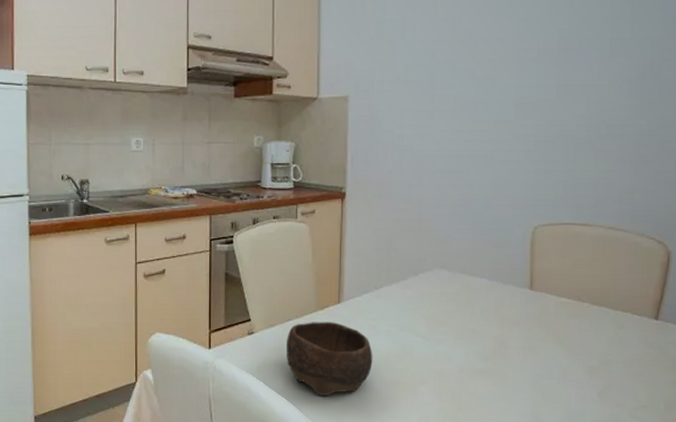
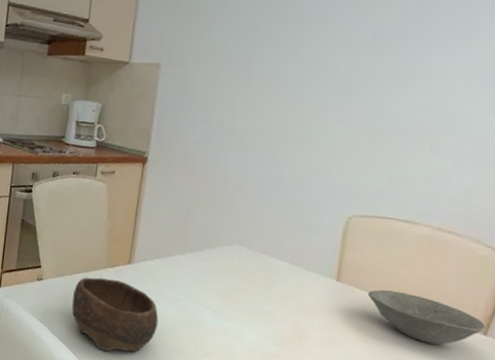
bowl: none [557,292,656,336] -> present [367,289,486,345]

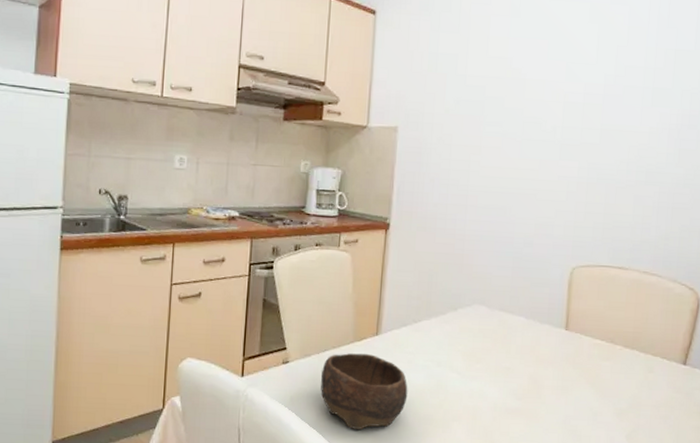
bowl: present [367,289,486,345] -> none [591,333,685,379]

